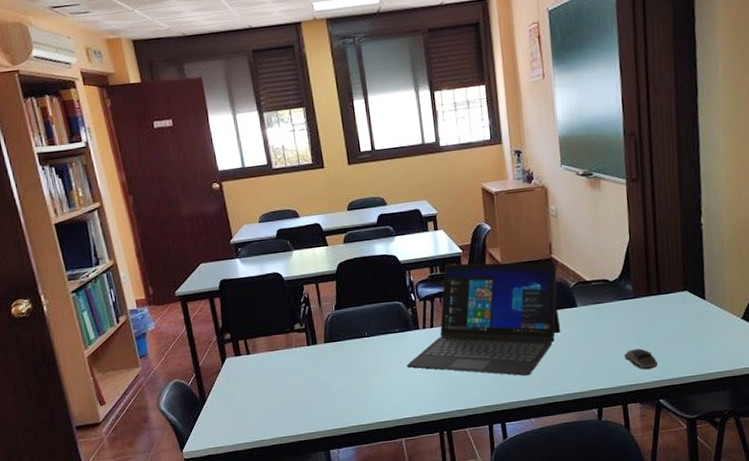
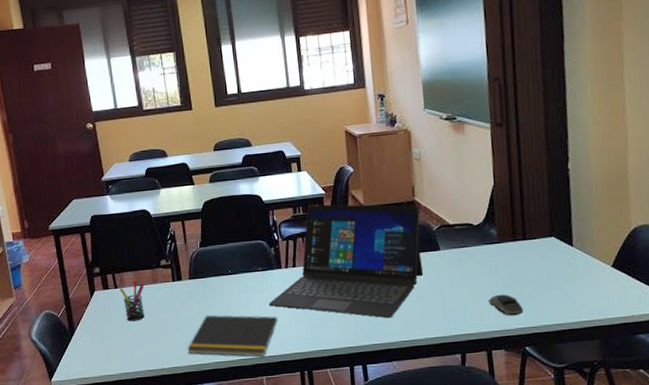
pen holder: none [252,344,279,388] -> present [120,279,145,322]
notepad: none [324,377,417,420] -> present [187,315,278,357]

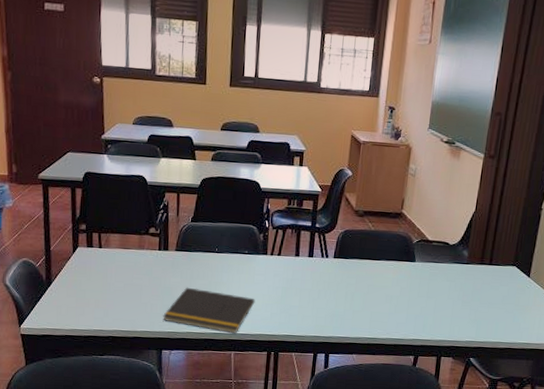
pen holder: present [120,279,145,322] -> none [104,242,130,283]
laptop: present [268,204,424,319] -> none [248,199,405,316]
computer mouse: present [488,294,524,316] -> none [447,309,476,330]

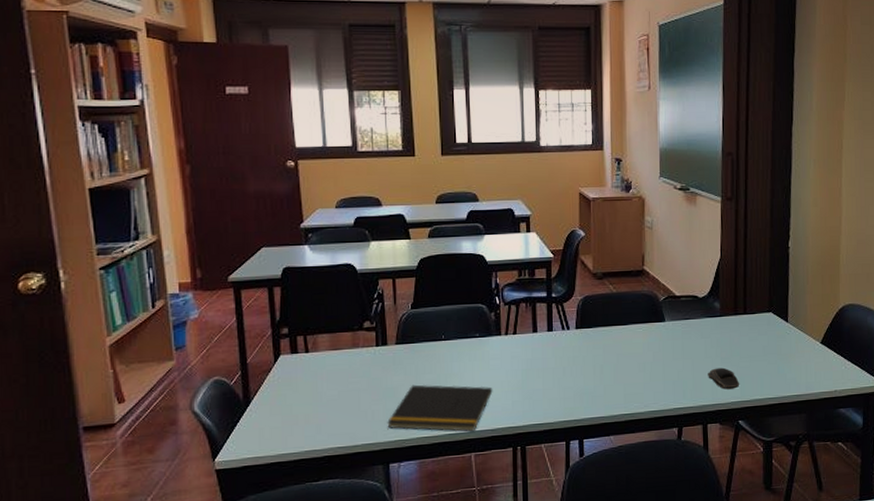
computer mouse: none [447,309,476,330] -> present [708,367,740,390]

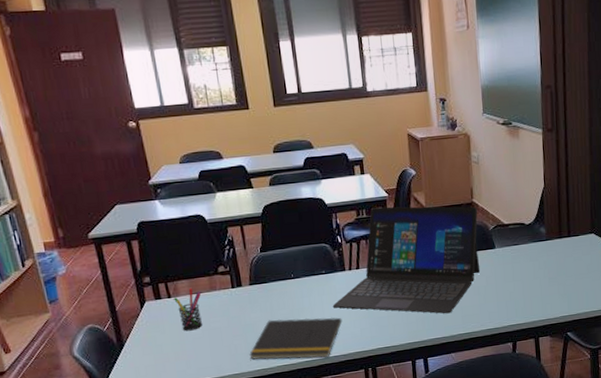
pen holder: none [311,342,342,391] -> present [174,287,202,331]
laptop: none [483,268,649,391] -> present [332,206,481,314]
computer mouse: present [708,367,740,390] -> none [537,286,567,306]

